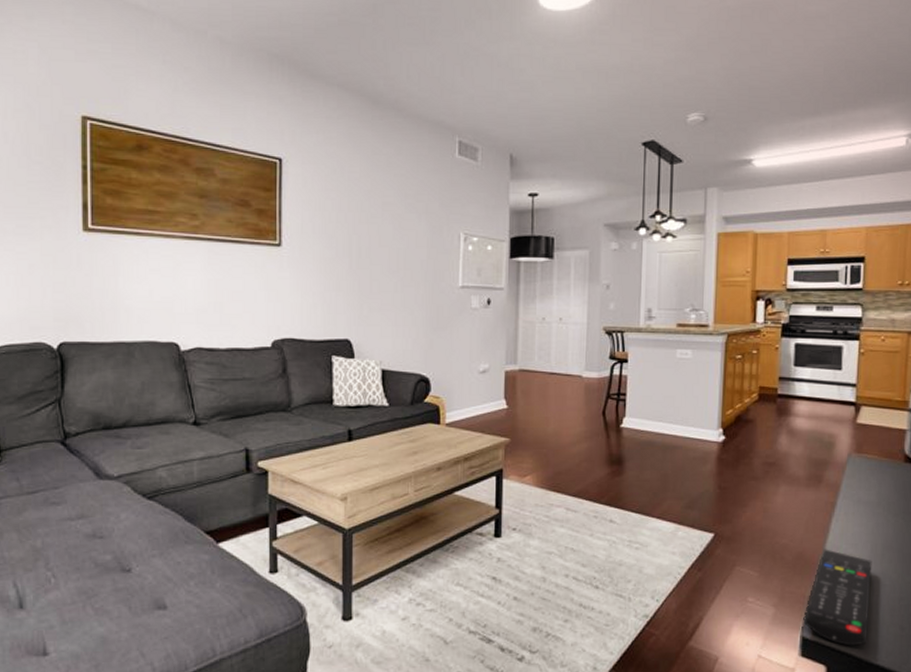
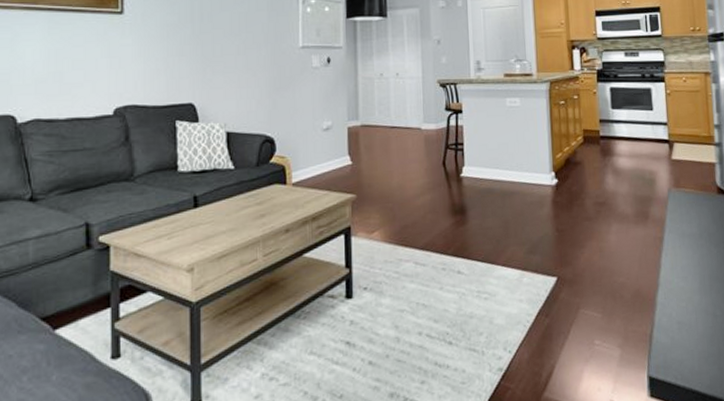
remote control: present [804,549,872,646] -> none [649,284,708,382]

